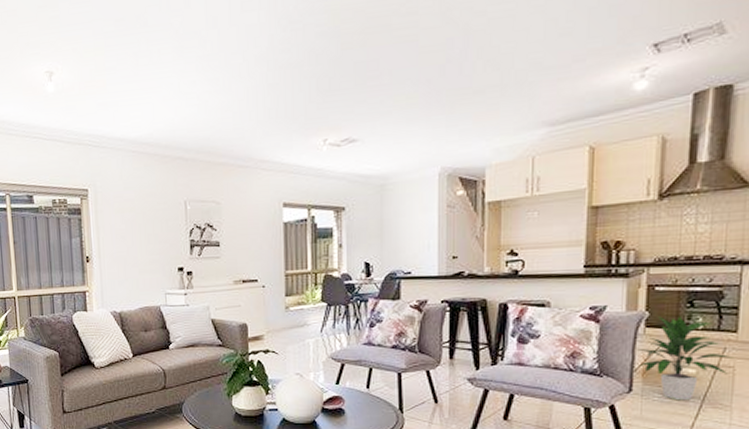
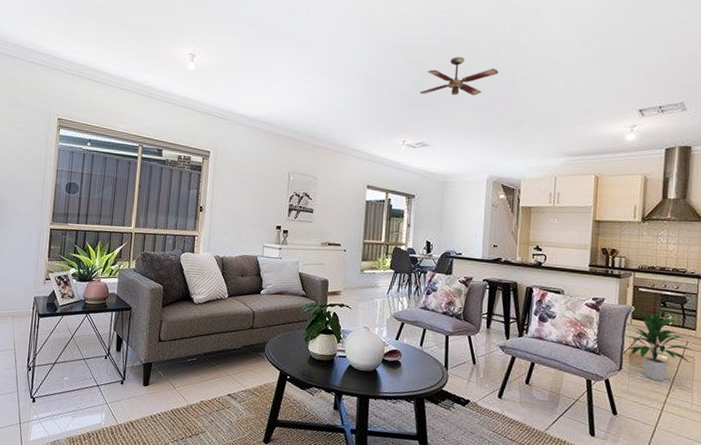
ceiling fan: none [339,13,446,74] -> present [419,57,498,96]

